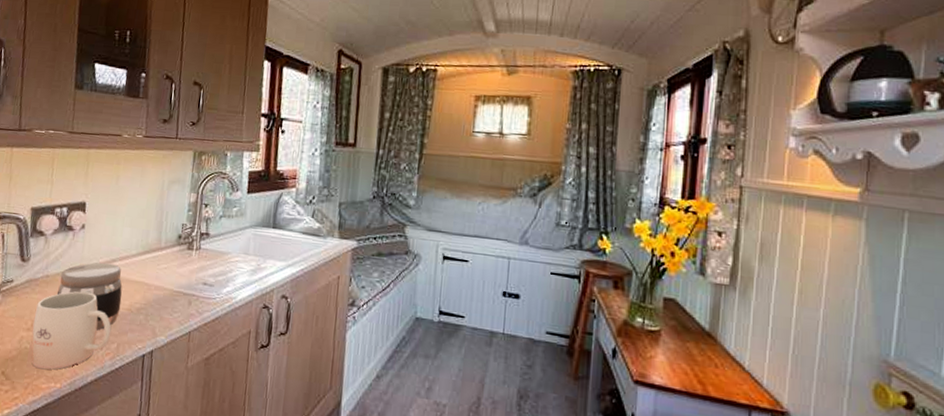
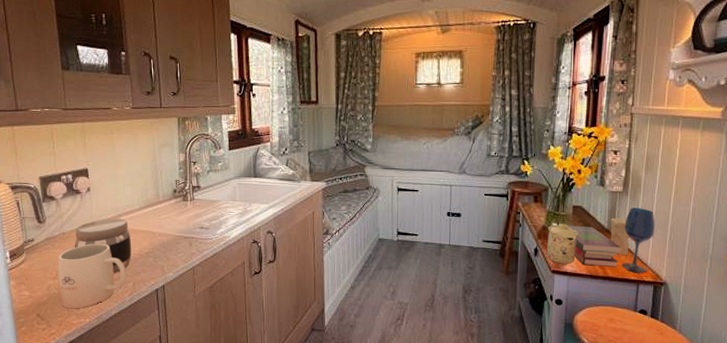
mug: none [627,319,671,375] -> present [546,223,579,265]
books: none [655,322,727,386] -> present [567,225,621,268]
candle: none [712,317,739,369] -> present [610,217,630,255]
wineglass: none [728,307,773,397] -> present [622,208,655,274]

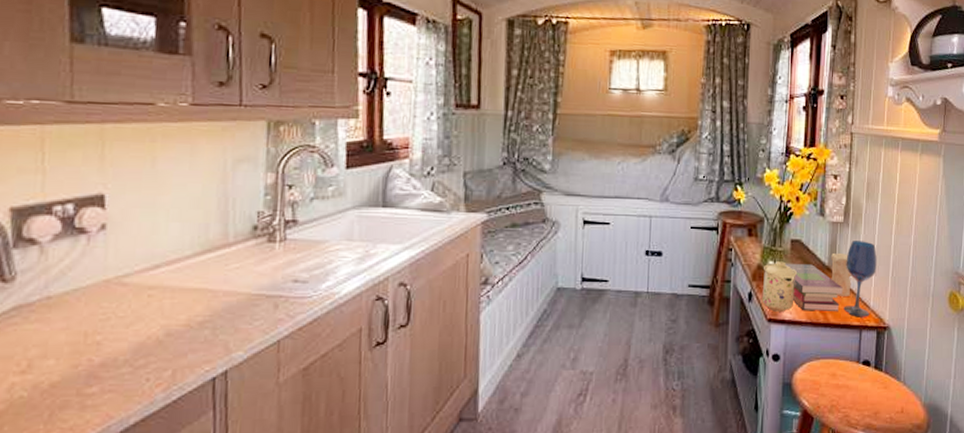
mug: present [57,243,126,309] -> none [29,311,162,421]
jar: present [74,218,132,274] -> none [67,270,175,358]

